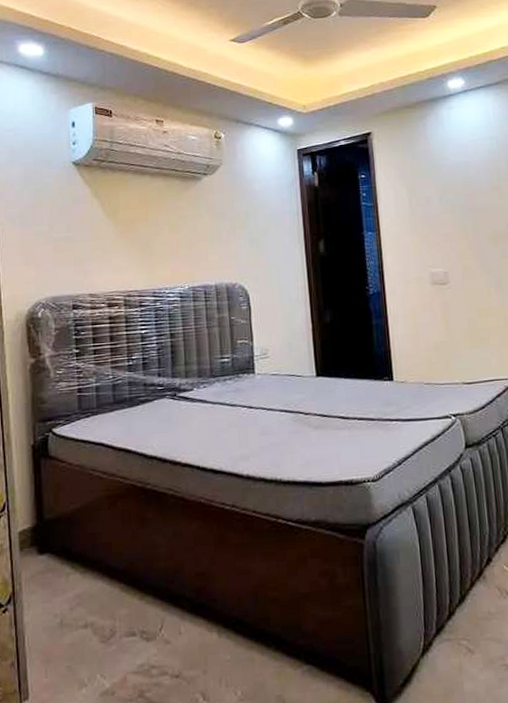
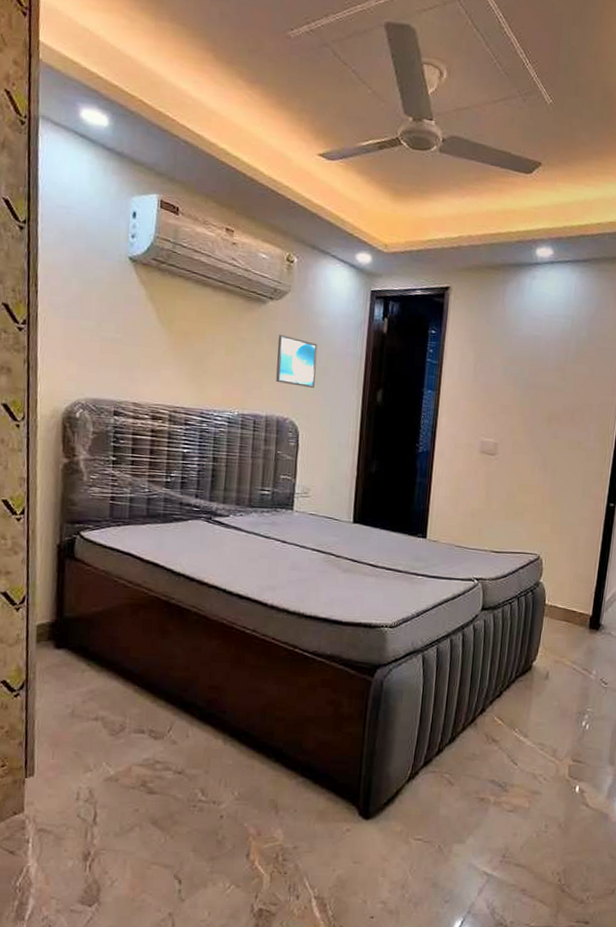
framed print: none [216,205,257,251] -> present [276,334,318,388]

